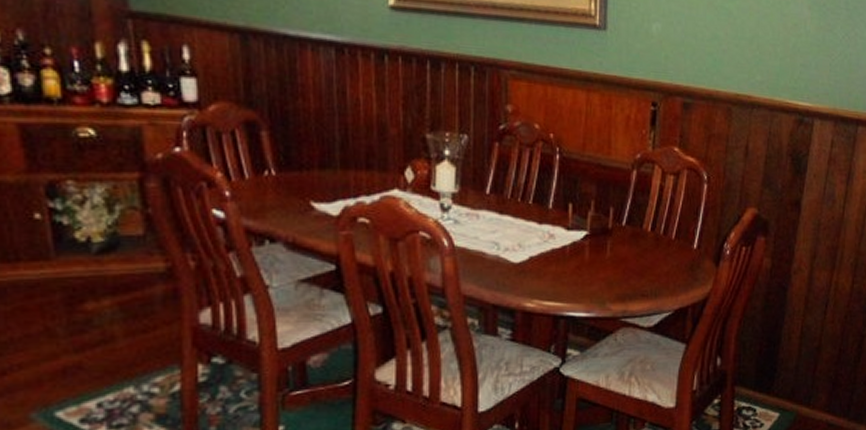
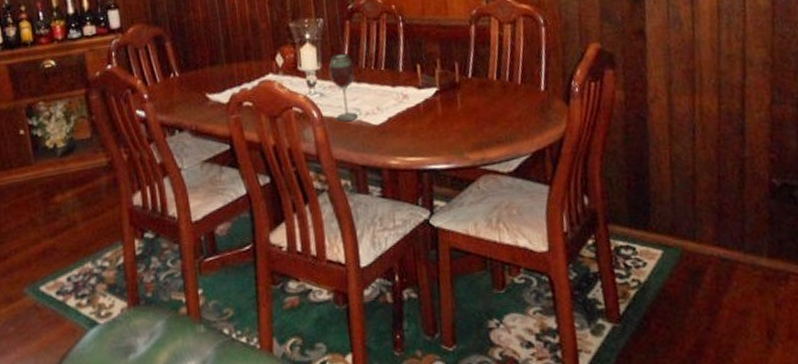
wineglass: none [469,178,499,254] -> present [329,52,358,122]

